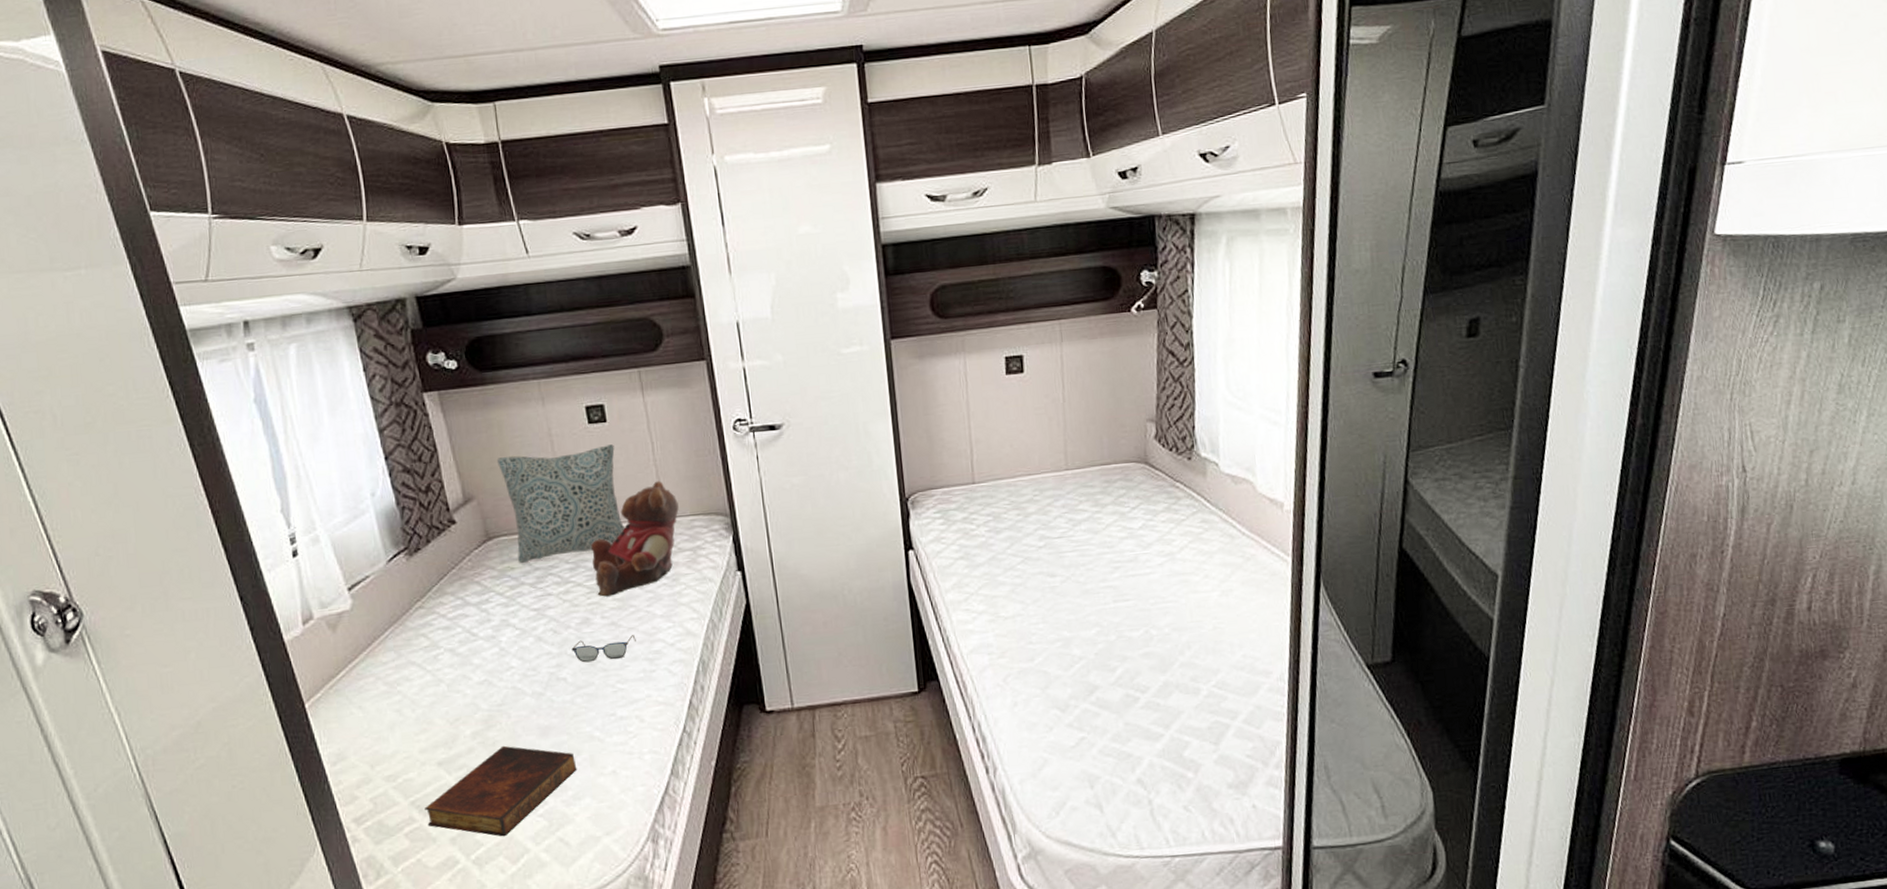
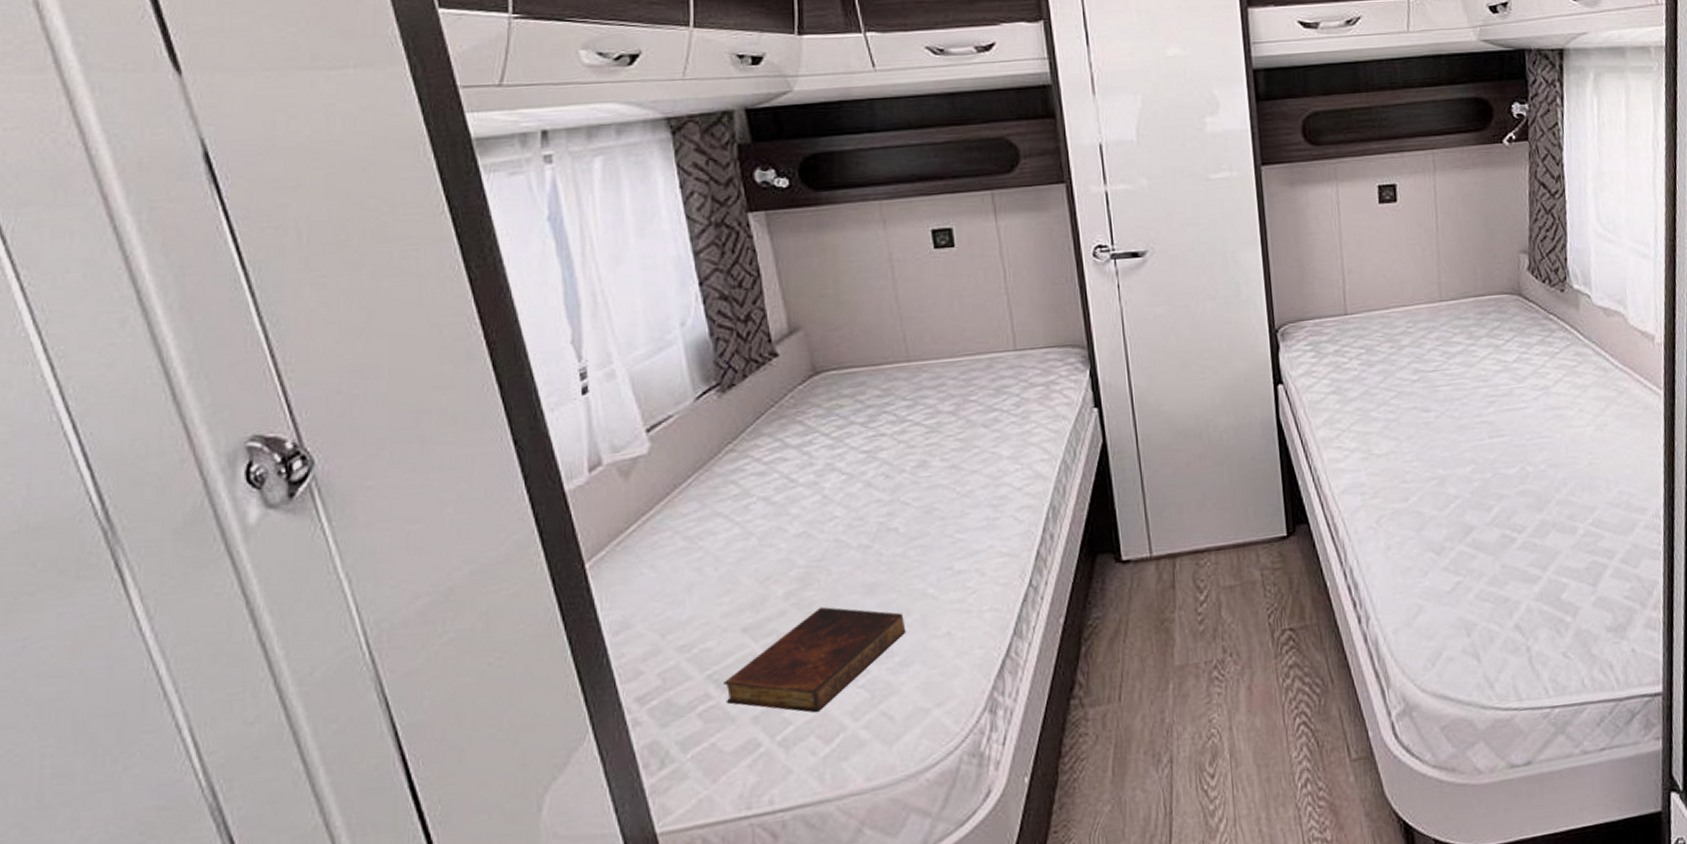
pillow: present [496,444,624,563] -> none [828,271,970,400]
glasses: present [571,635,636,663] -> none [905,479,979,511]
teddy bear: present [591,481,679,597] -> none [932,310,1032,437]

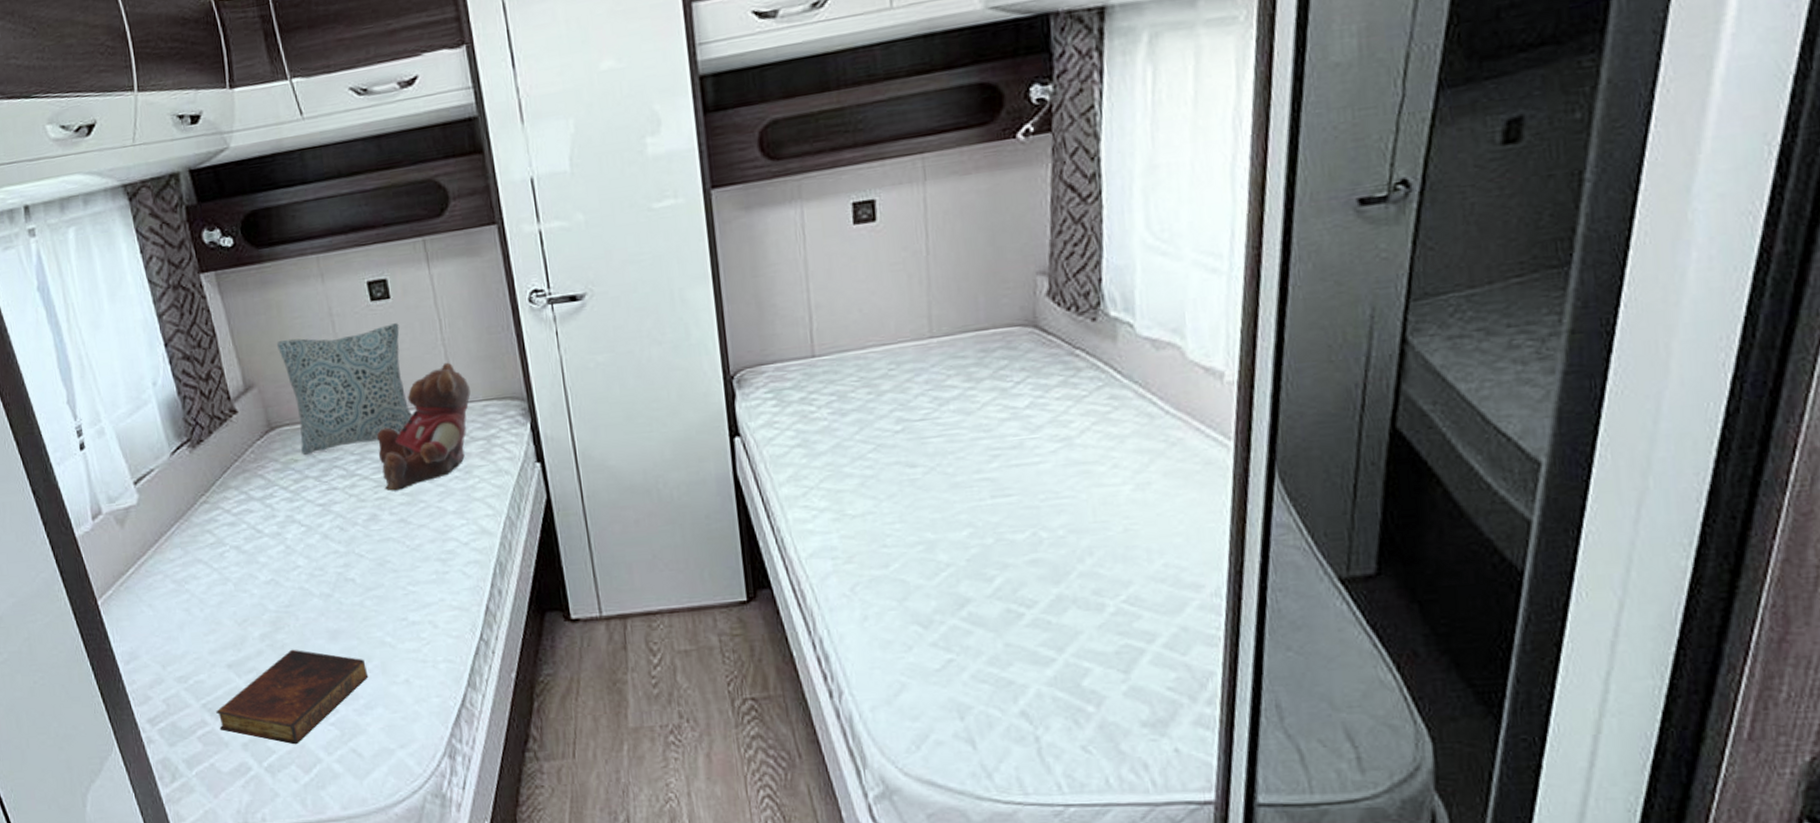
pillow: none [828,271,970,400] -> present [276,323,412,455]
teddy bear: none [932,310,1032,437] -> present [377,362,471,491]

